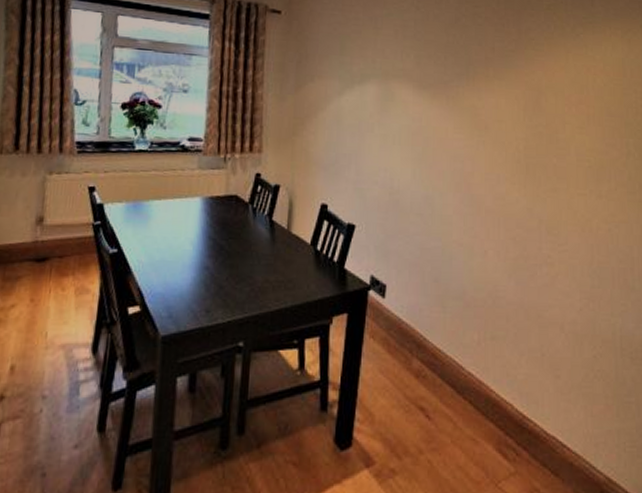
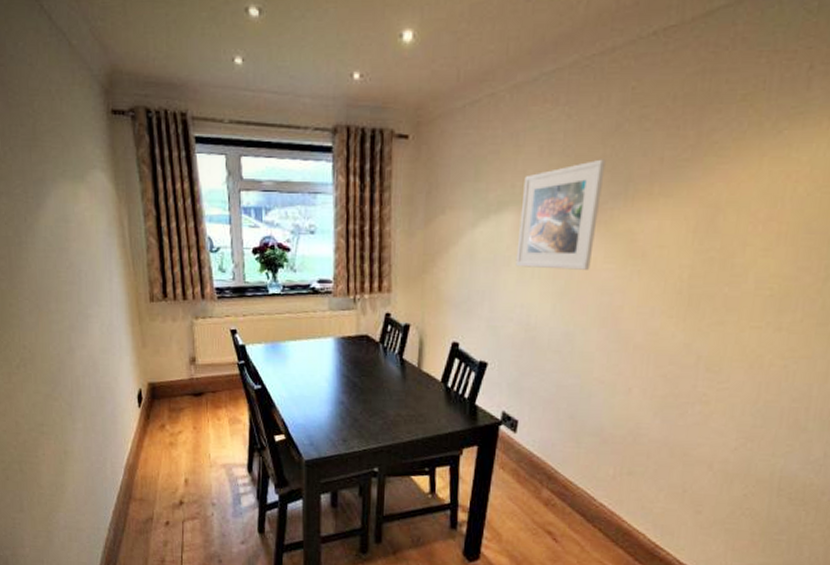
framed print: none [378,44,449,139] -> present [515,159,606,270]

